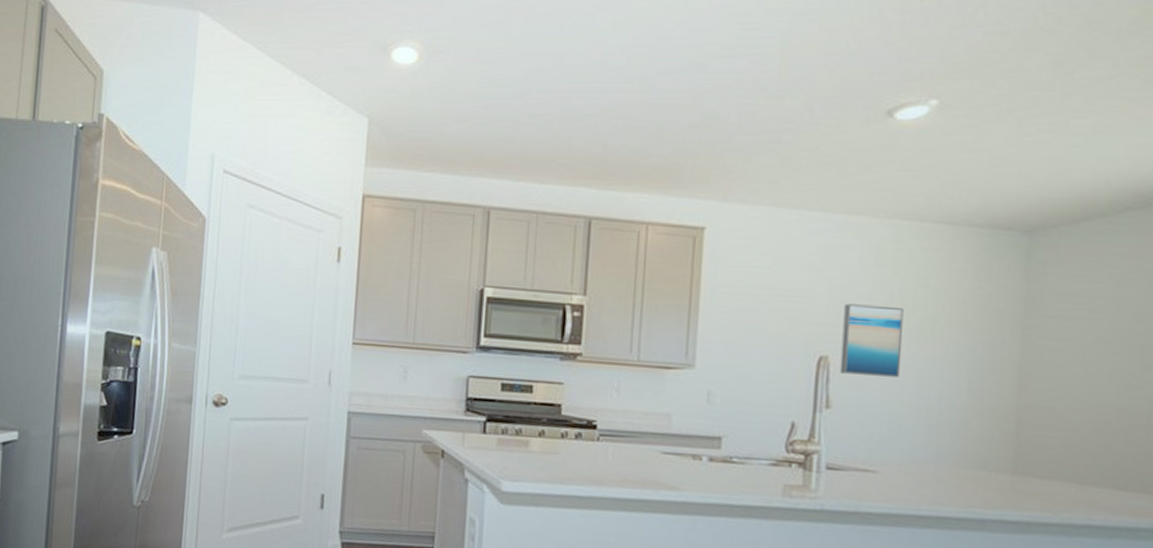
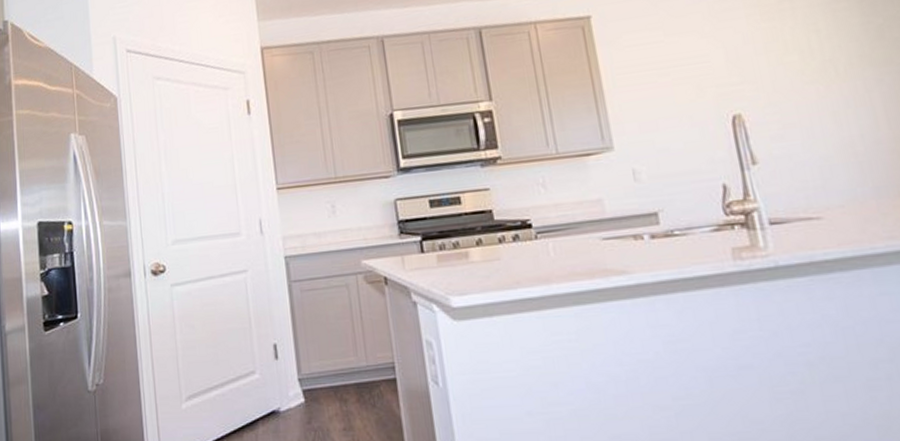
wall art: present [839,304,904,378] -> none [743,55,817,128]

